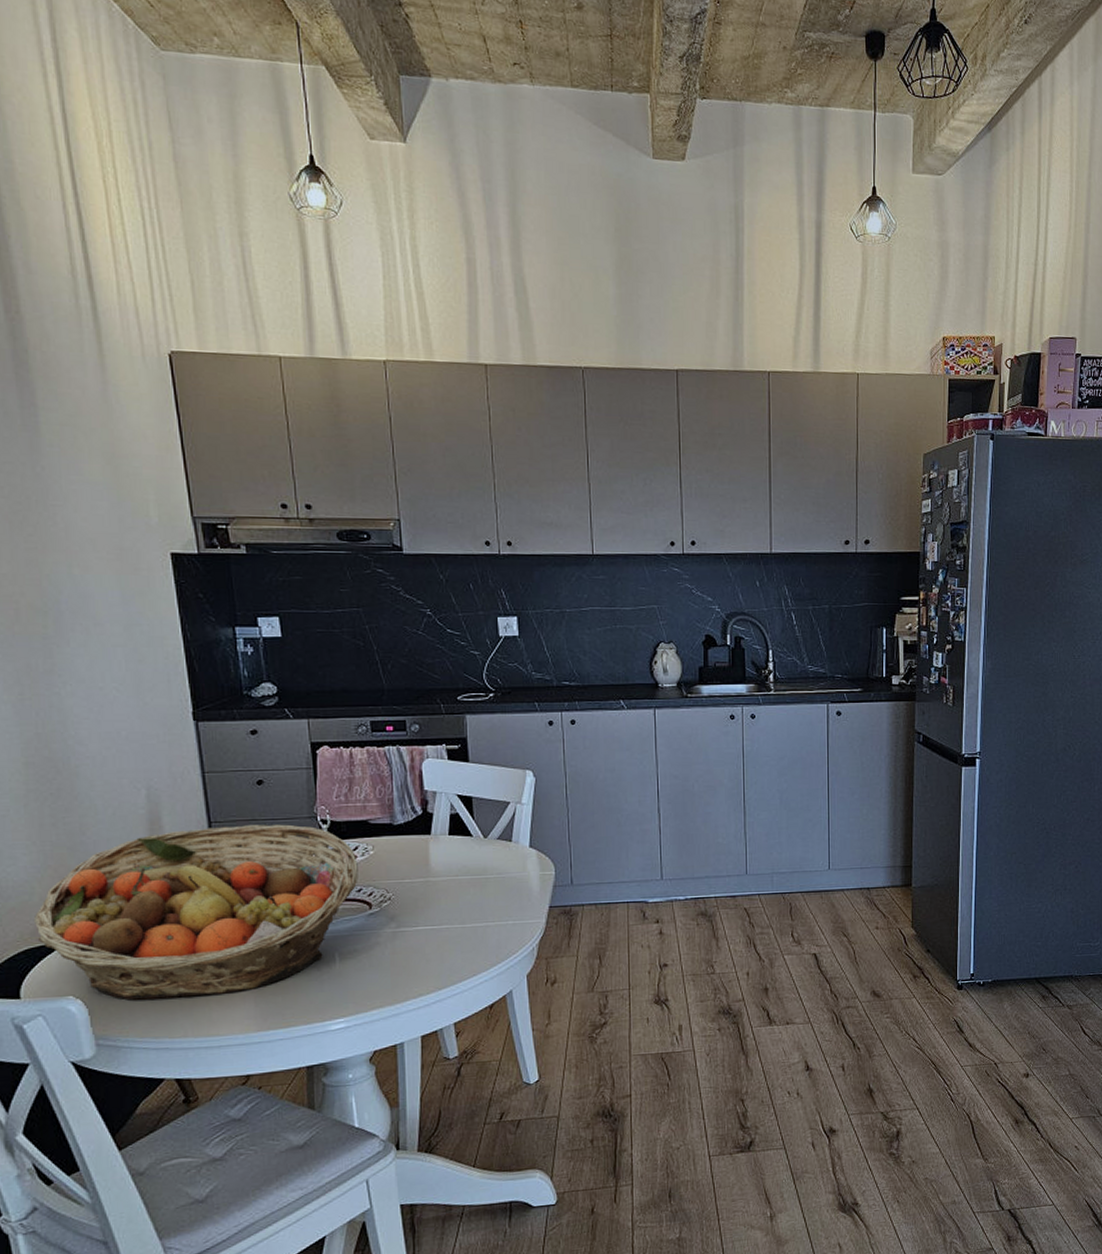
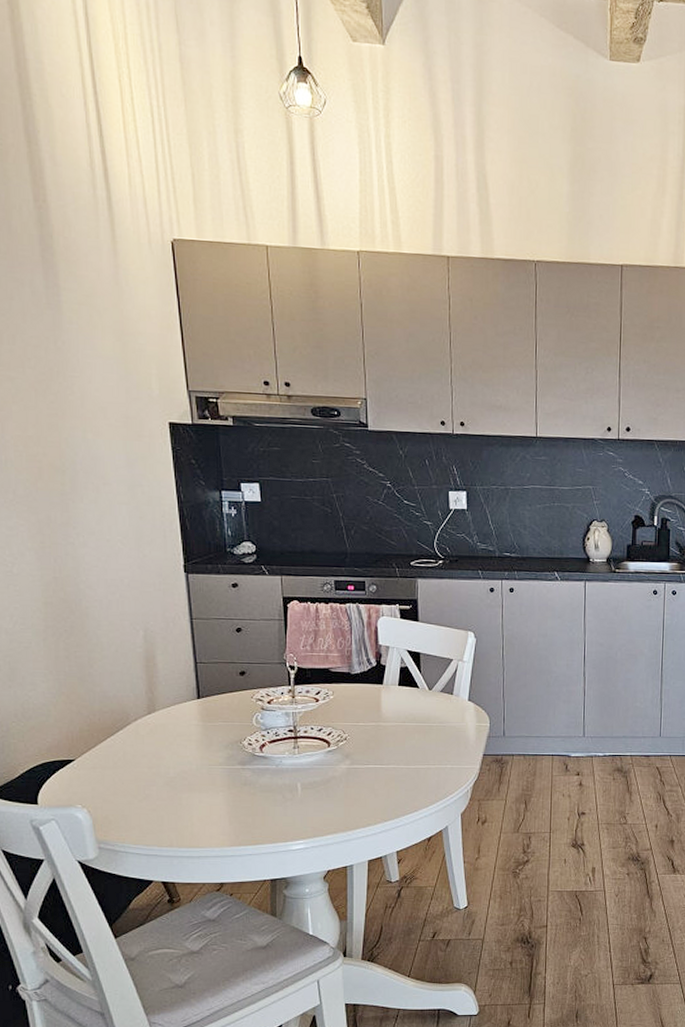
fruit basket: present [33,824,358,1000] -> none [49,666,320,813]

